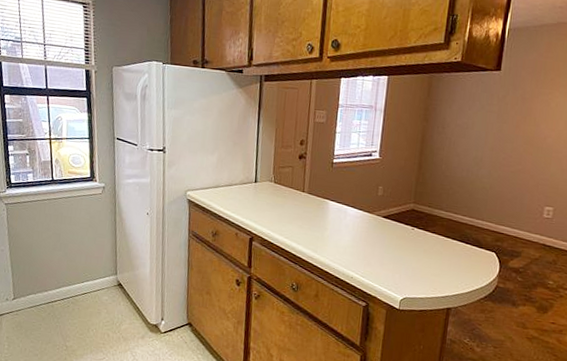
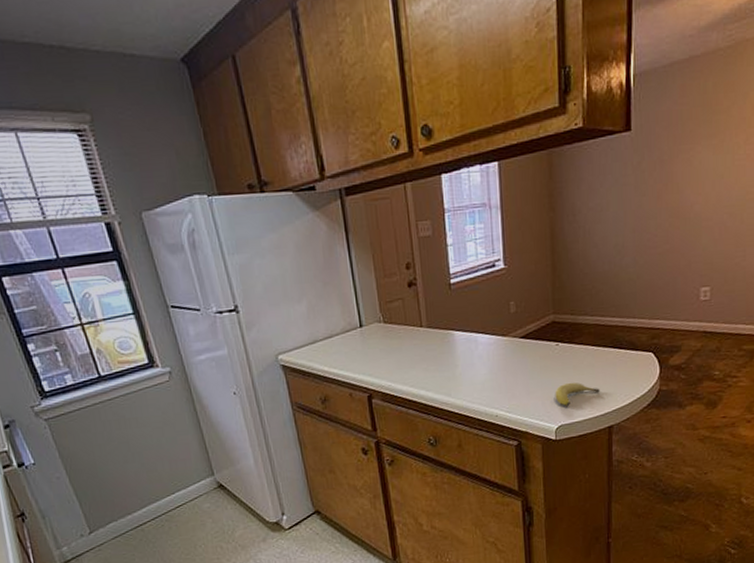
fruit: none [404,262,444,283] -> present [555,382,600,406]

